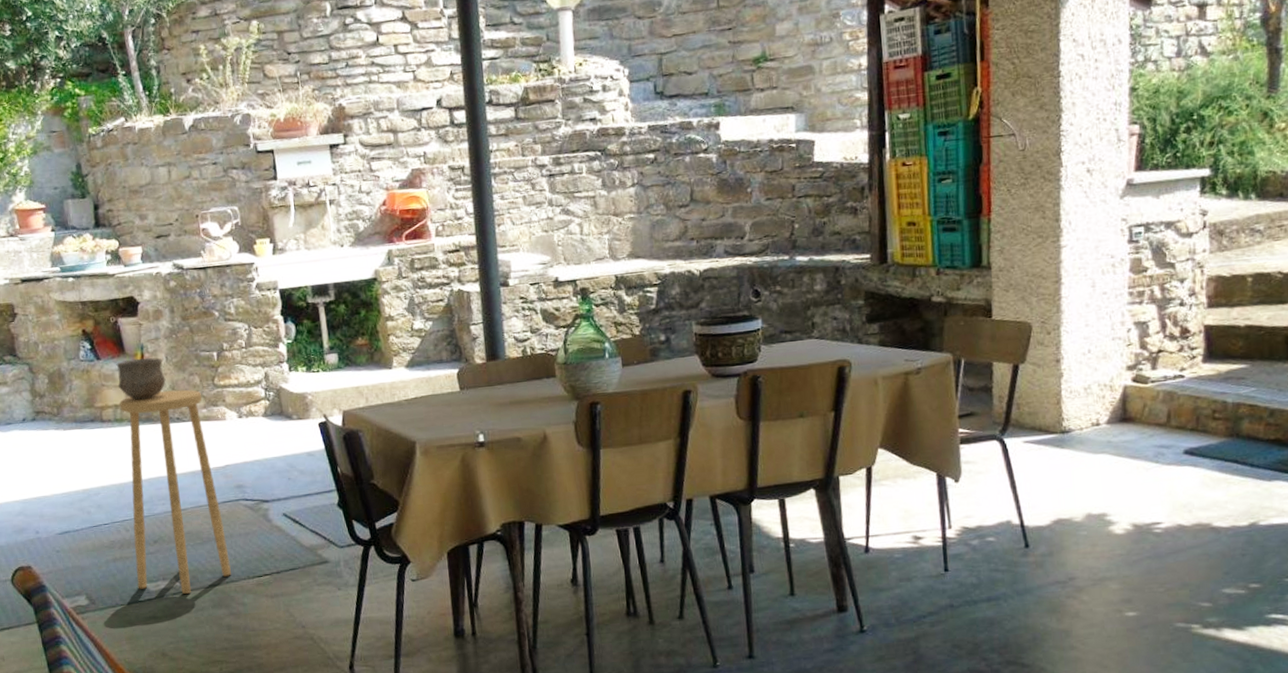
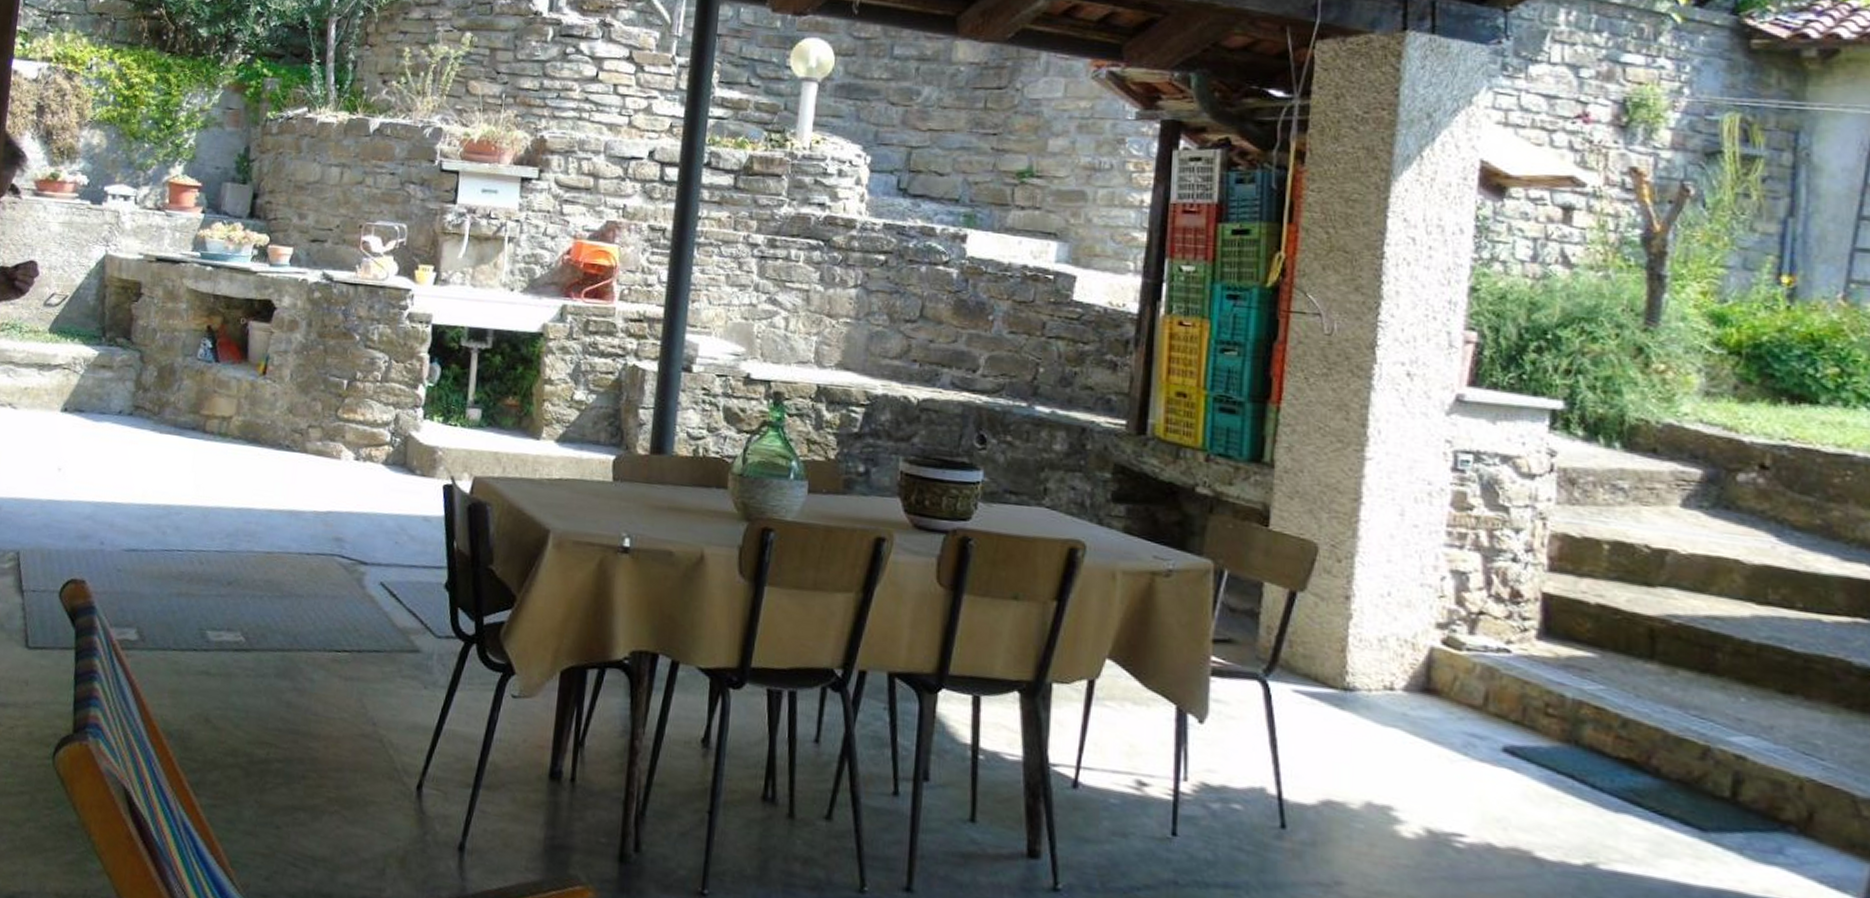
clay pot: present [116,358,166,400] -> none [230,369,286,417]
stool: present [119,389,231,594] -> none [197,411,321,653]

